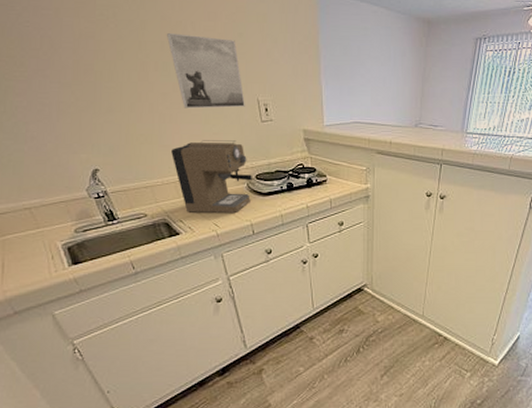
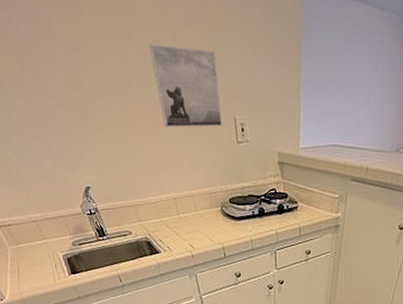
coffee maker: present [171,140,252,214] -> none [153,161,226,236]

